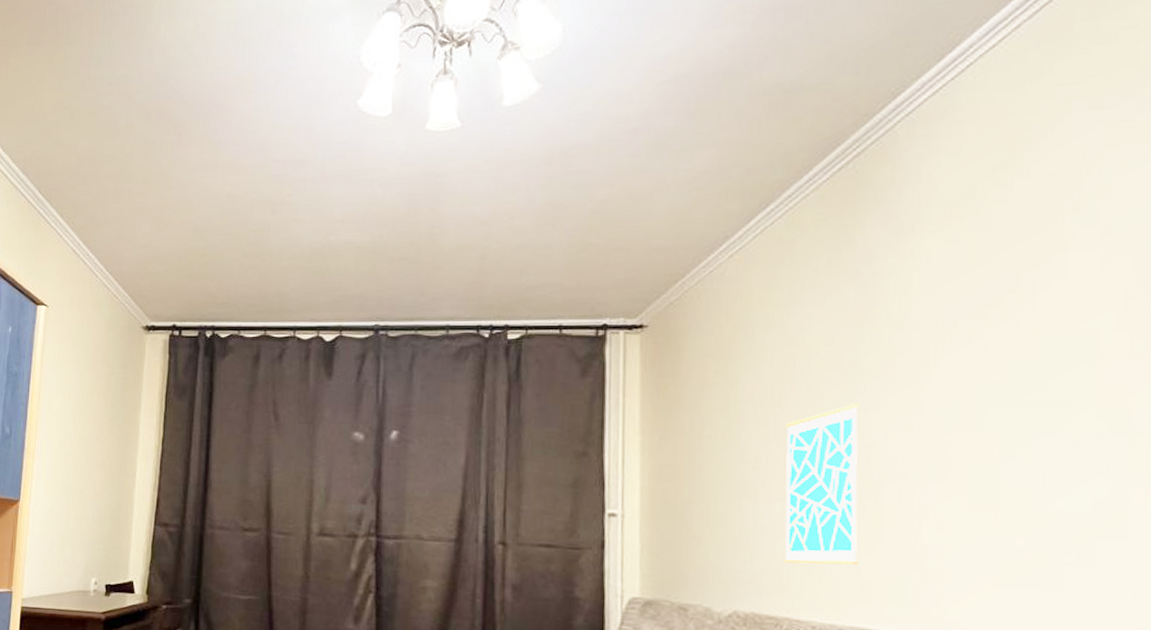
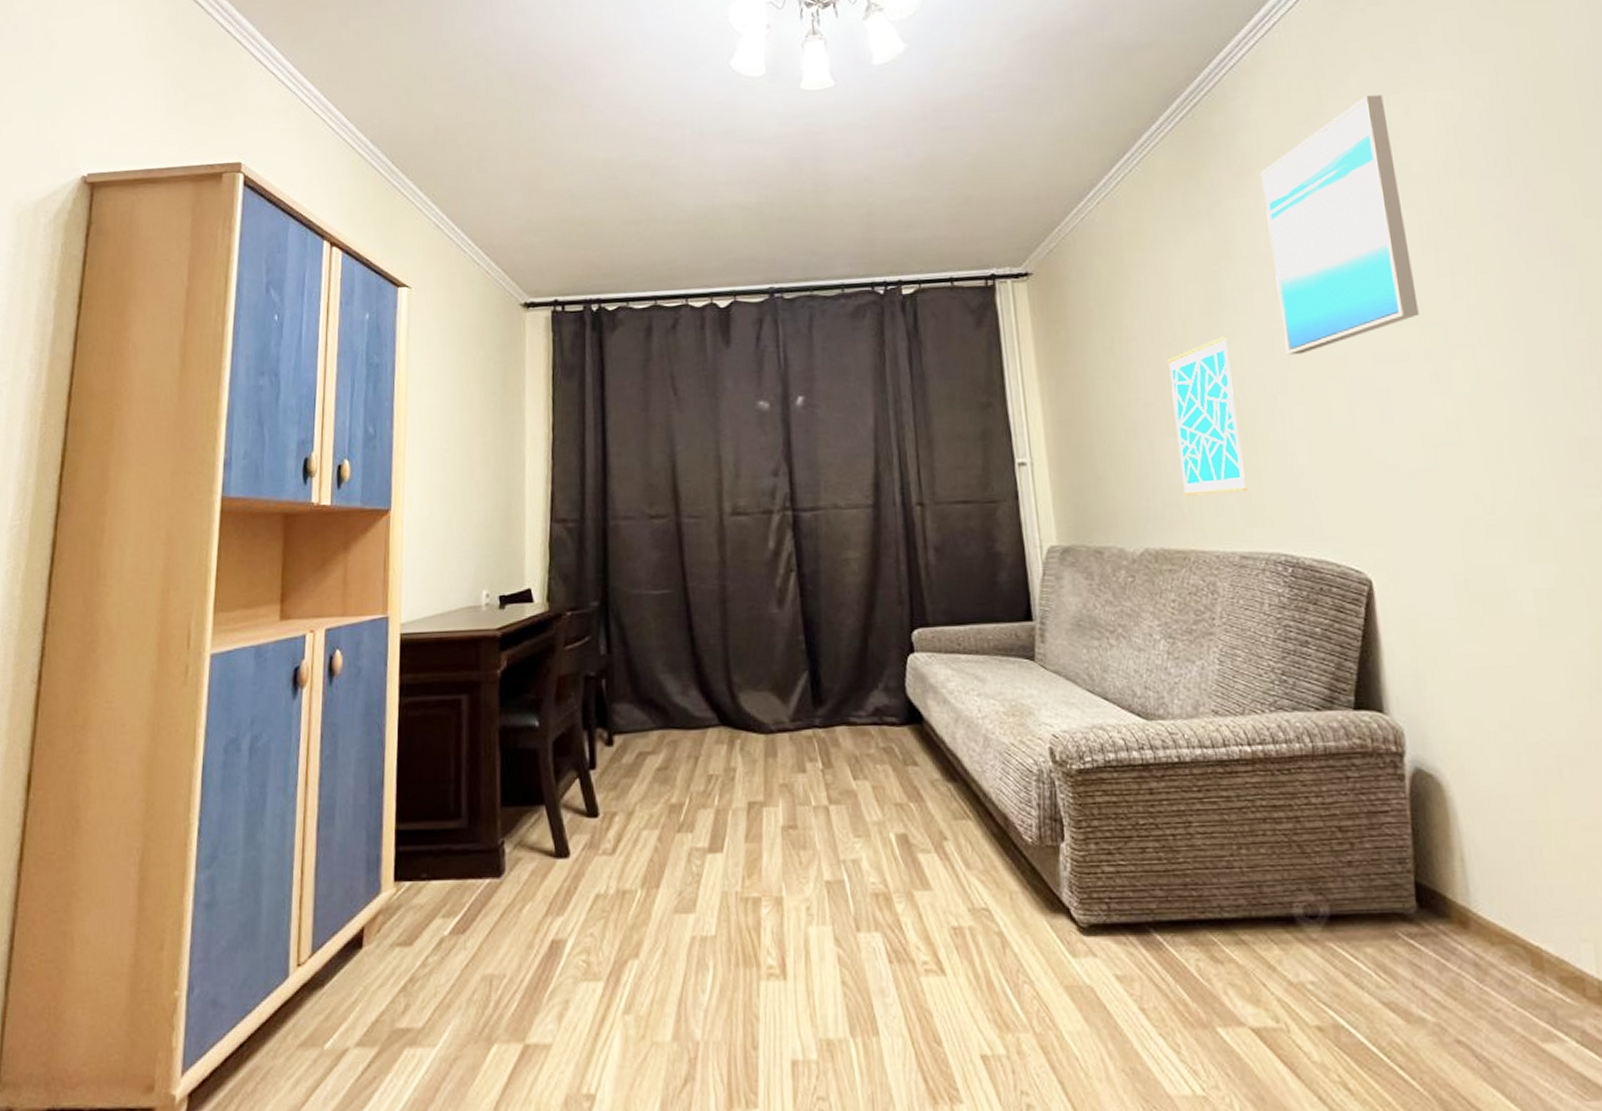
wall art: none [925,147,1099,429] -> present [1260,94,1419,355]

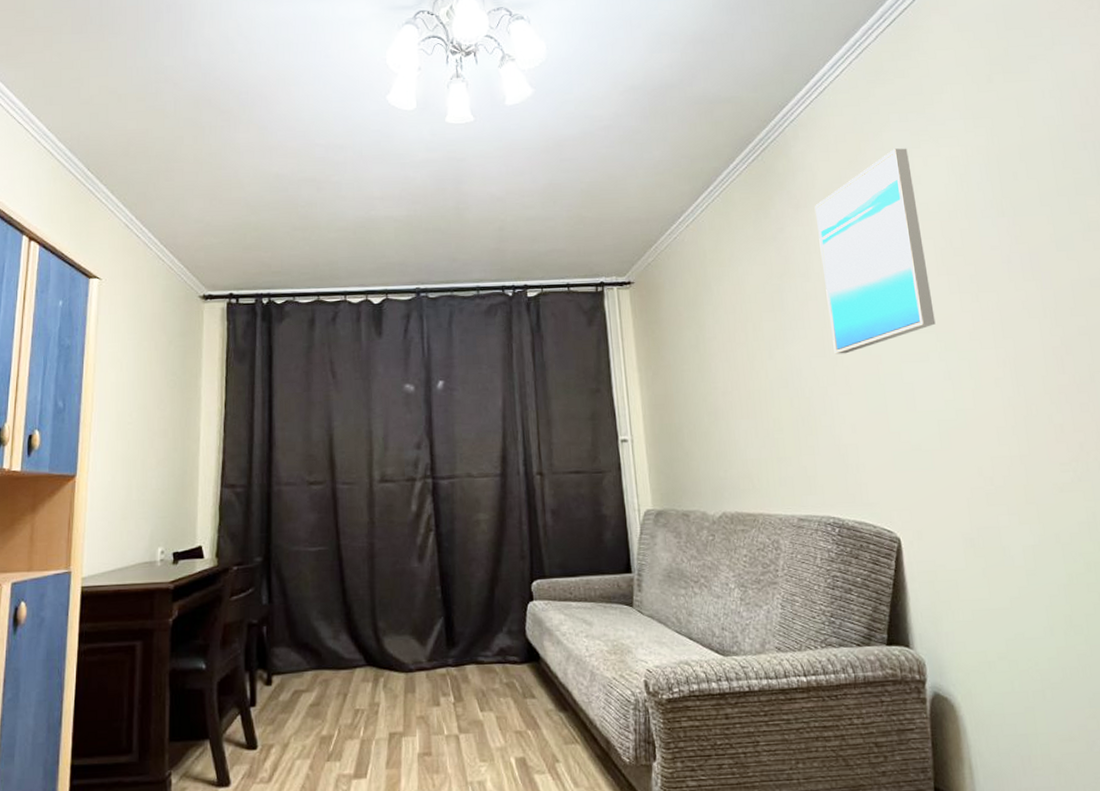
wall art: present [1167,336,1248,496] -> none [741,338,804,468]

